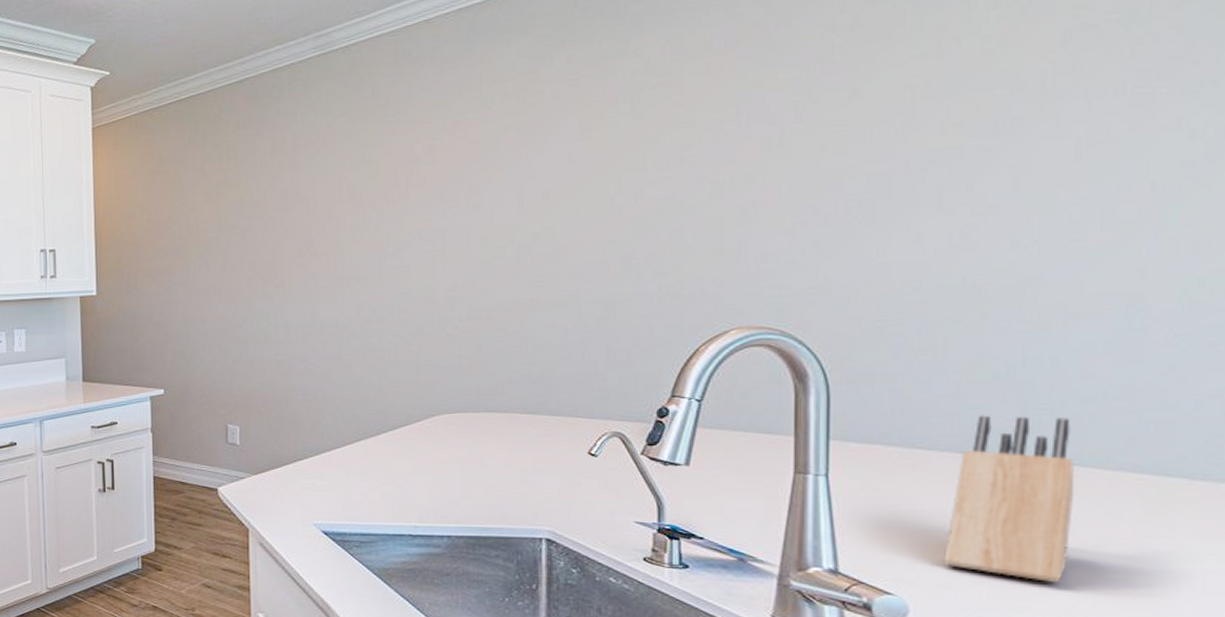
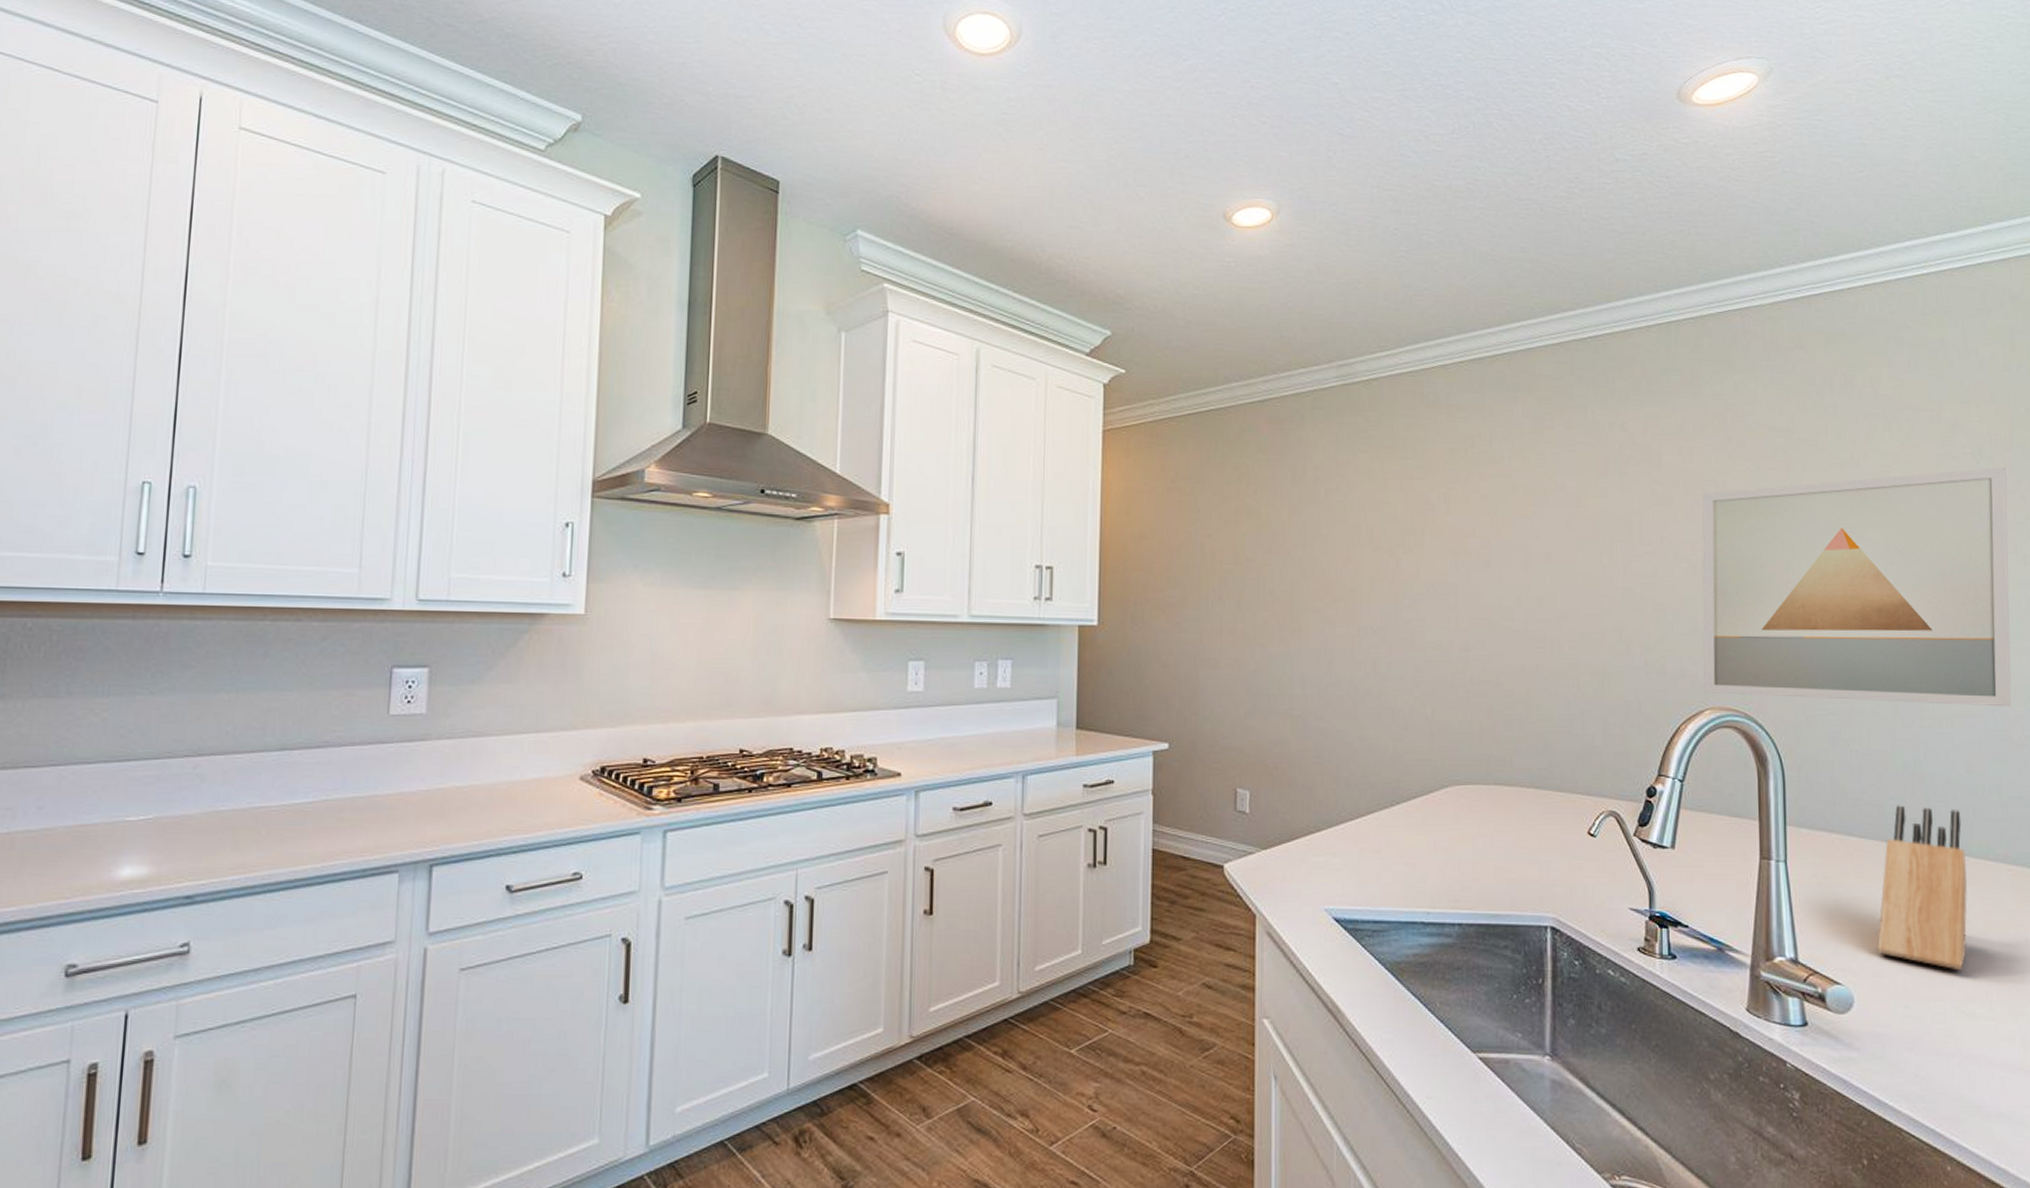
wall art: none [729,29,1172,313] -> present [1702,467,2012,707]

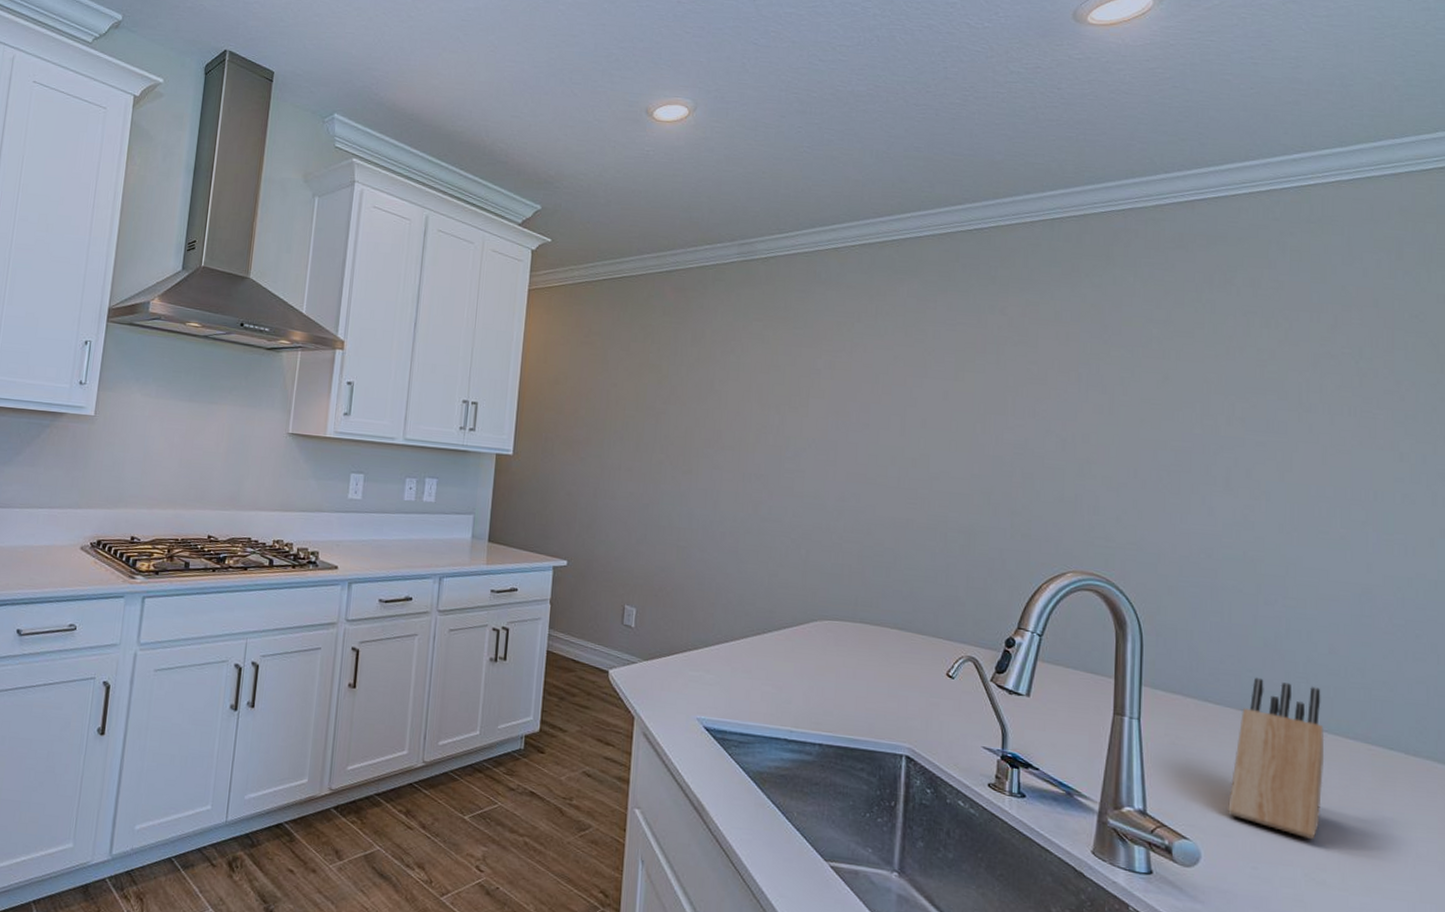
wall art: present [1702,467,2012,707] -> none [1066,368,1386,595]

